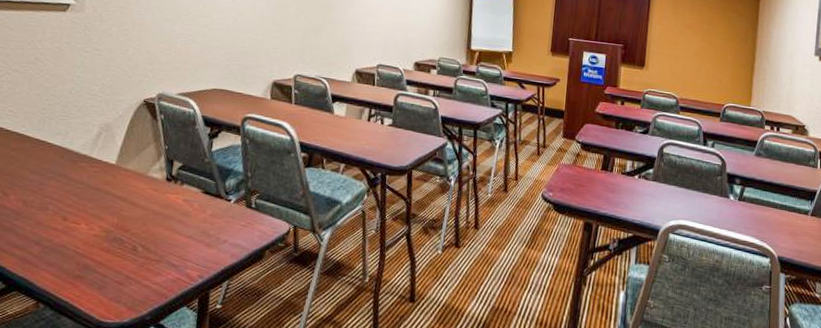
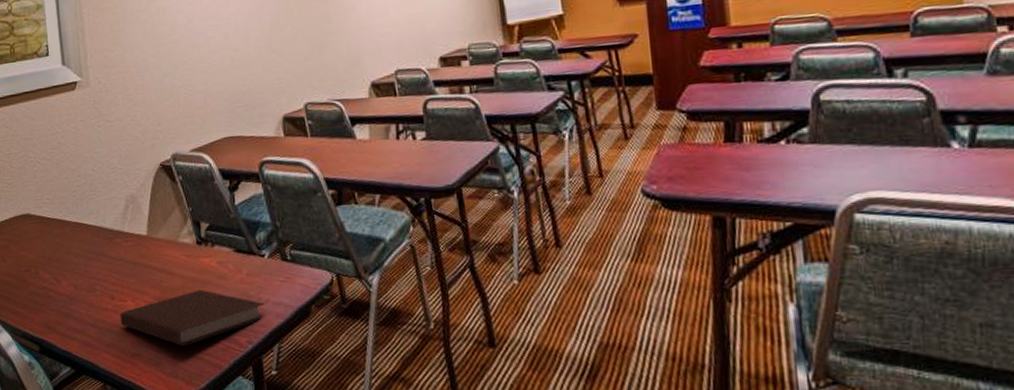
notebook: none [68,222,222,273] -> present [120,289,265,346]

